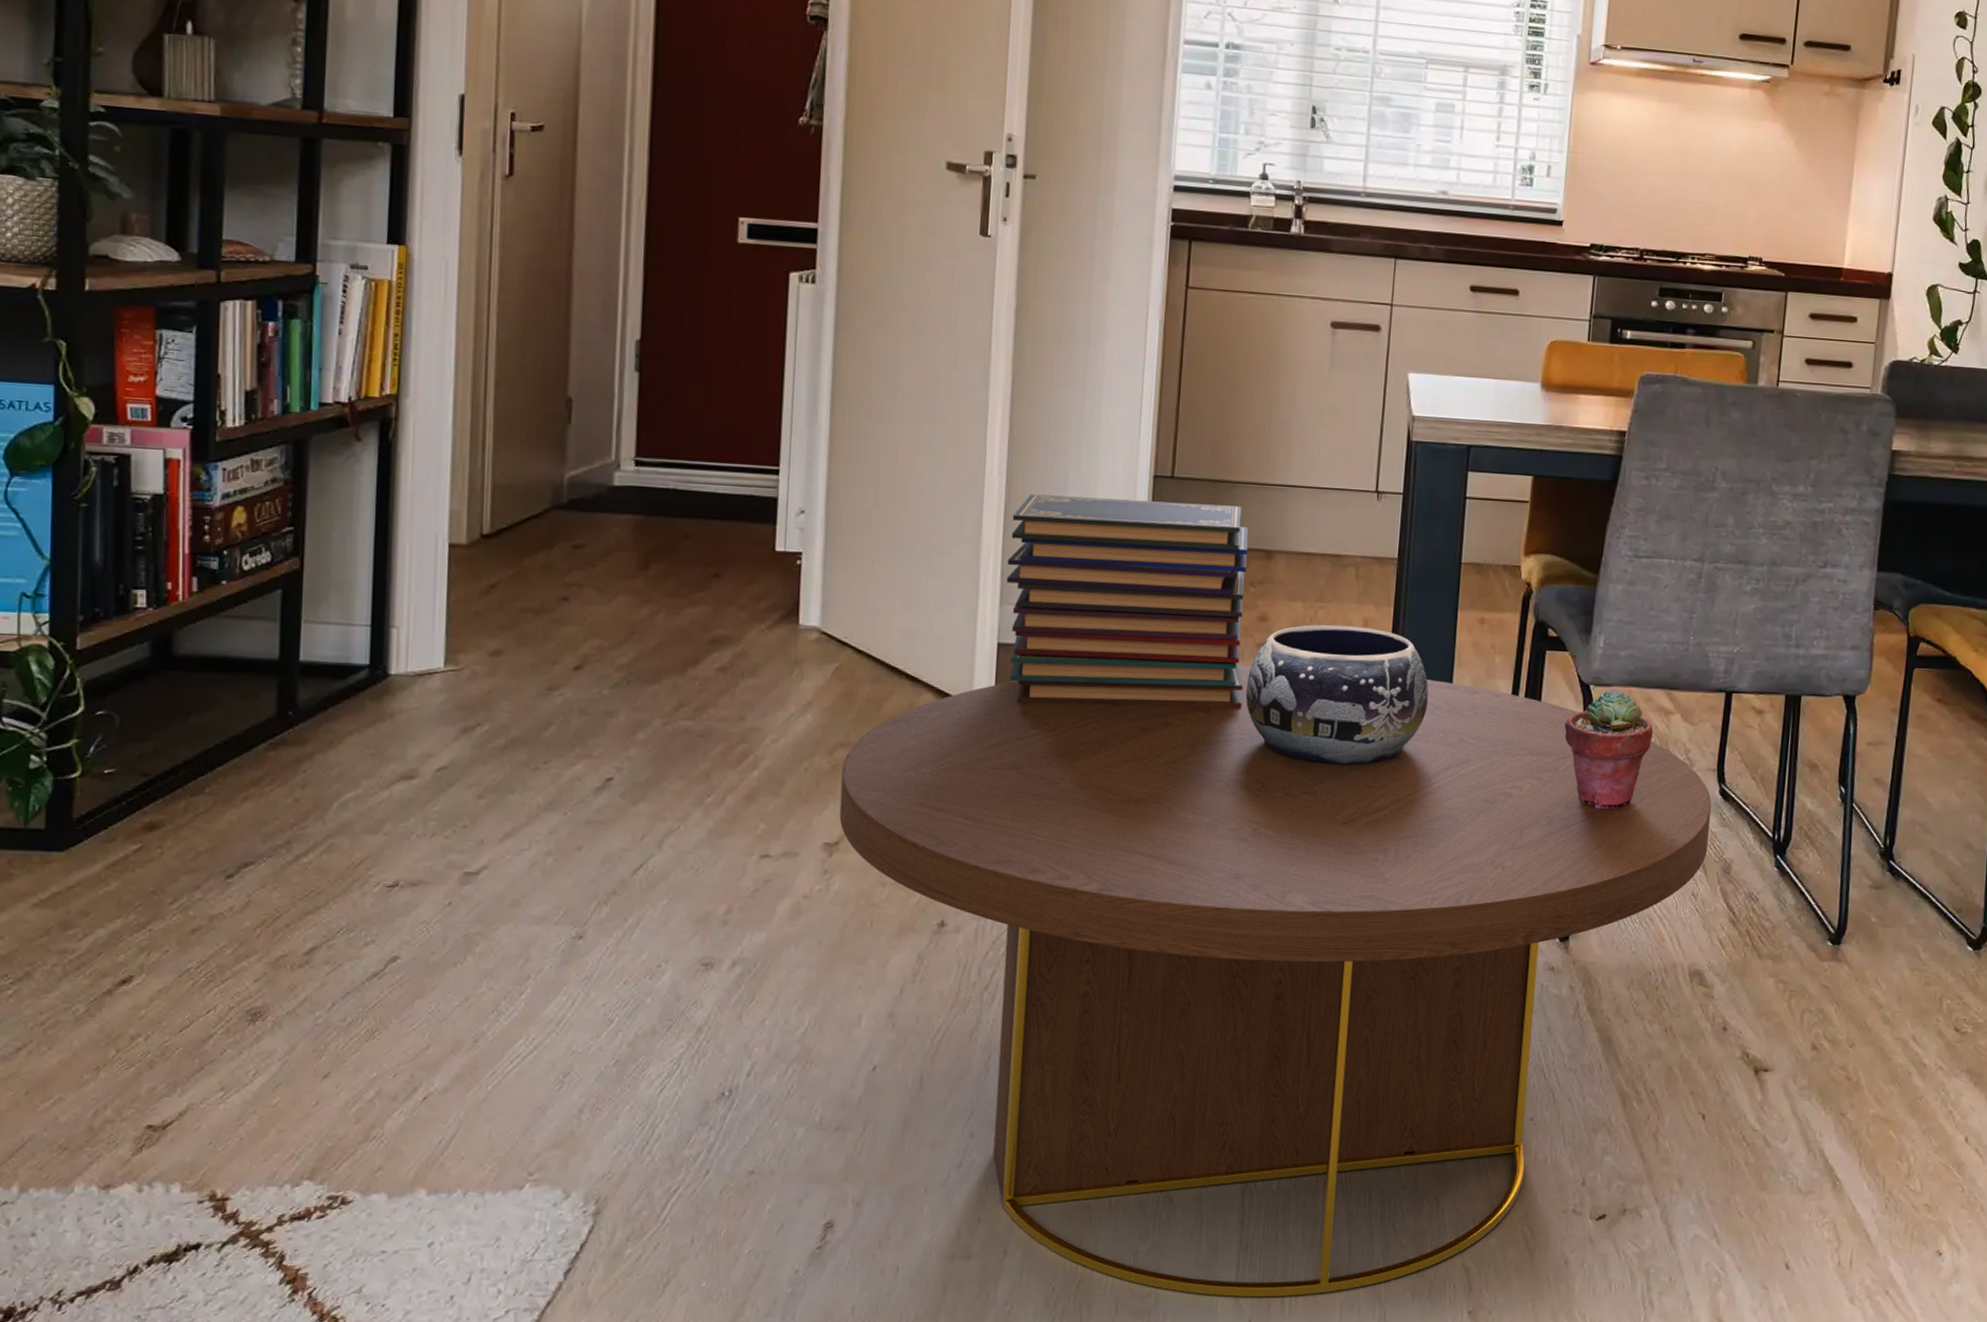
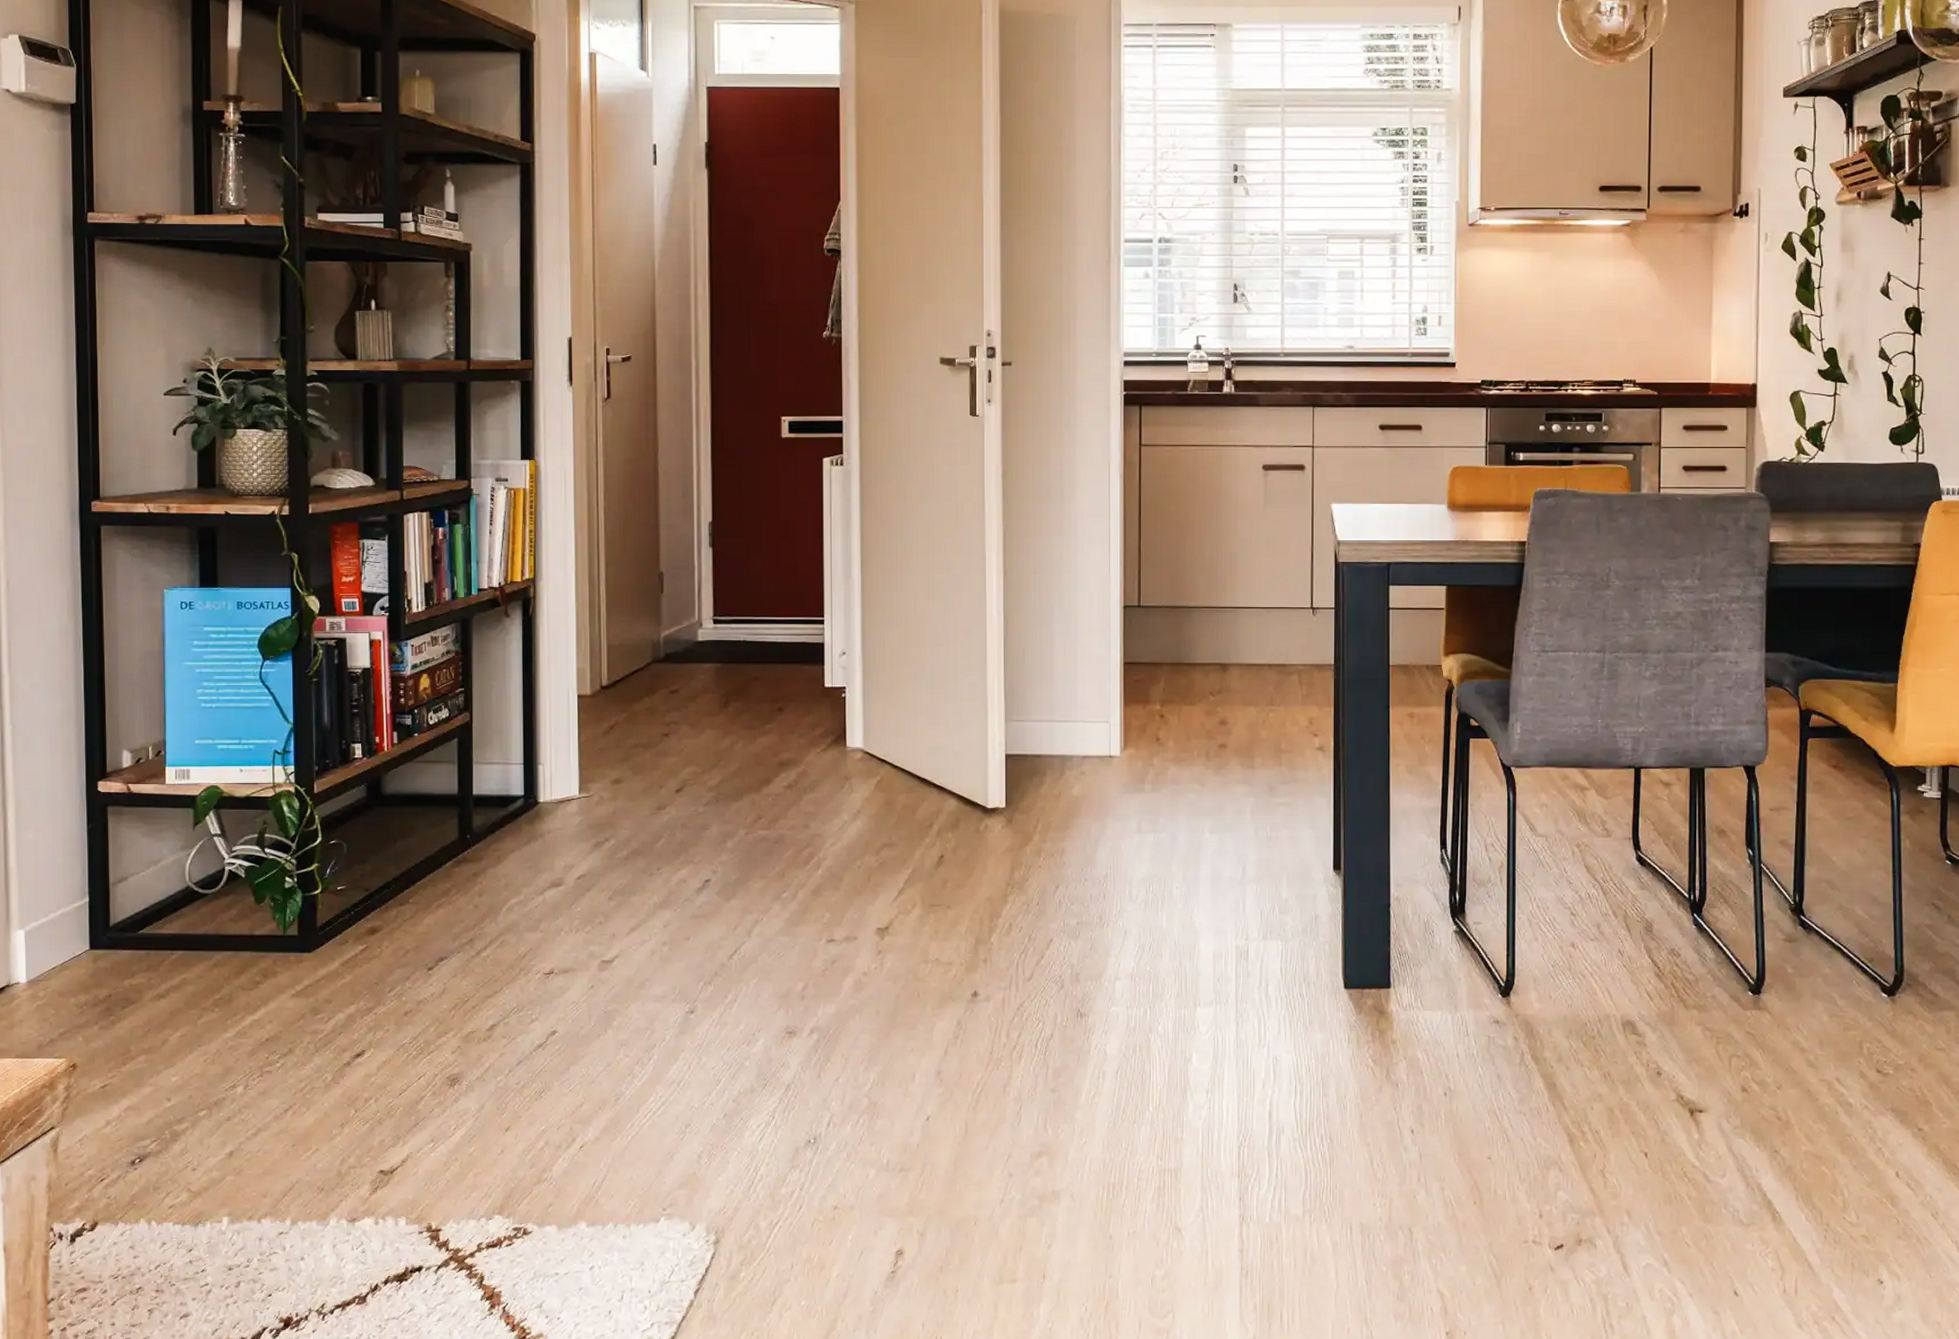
coffee table: present [839,664,1712,1297] -> none [887,763,1630,1317]
book stack: present [1007,494,1249,709] -> none [1008,628,1210,805]
decorative bowl: present [1245,624,1429,765] -> none [1213,725,1370,846]
potted succulent: present [1564,689,1654,810] -> none [1491,770,1572,878]

